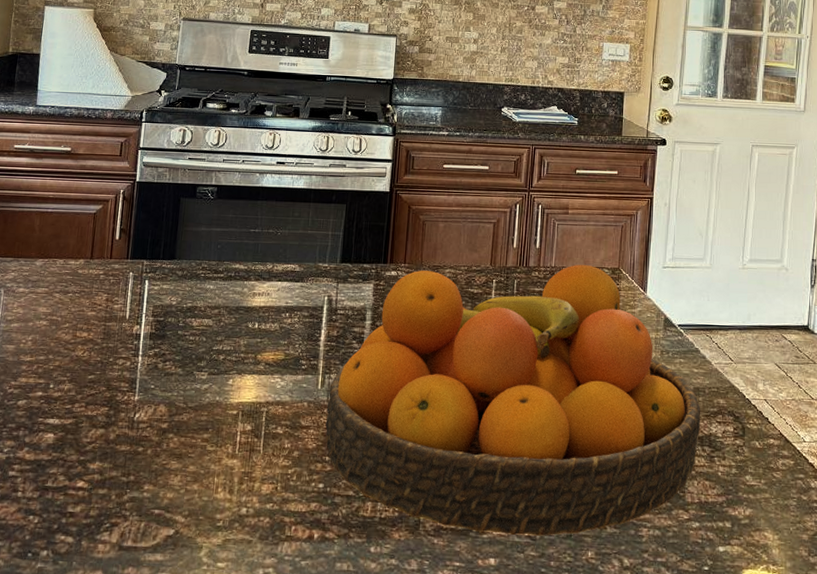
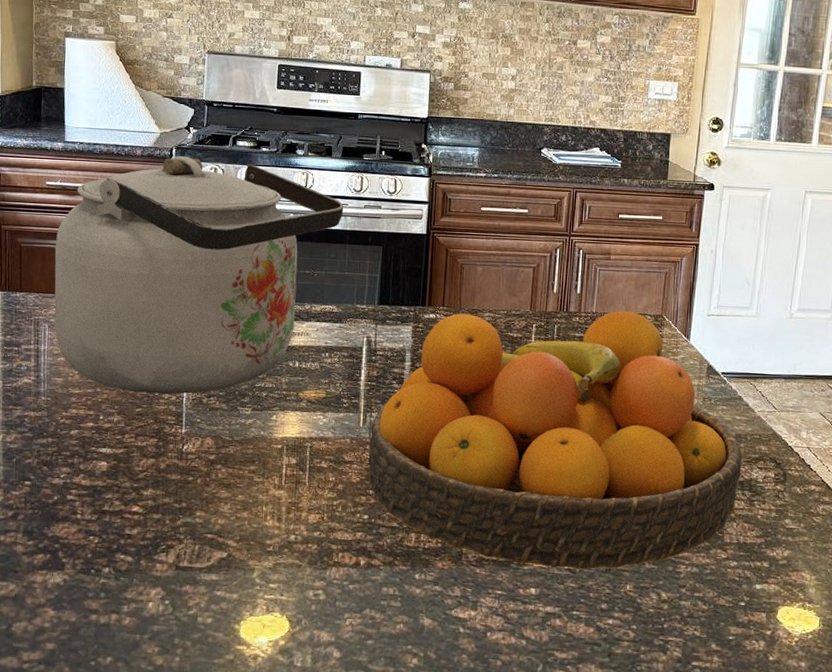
kettle: none [10,118,310,360] -> present [54,156,344,395]

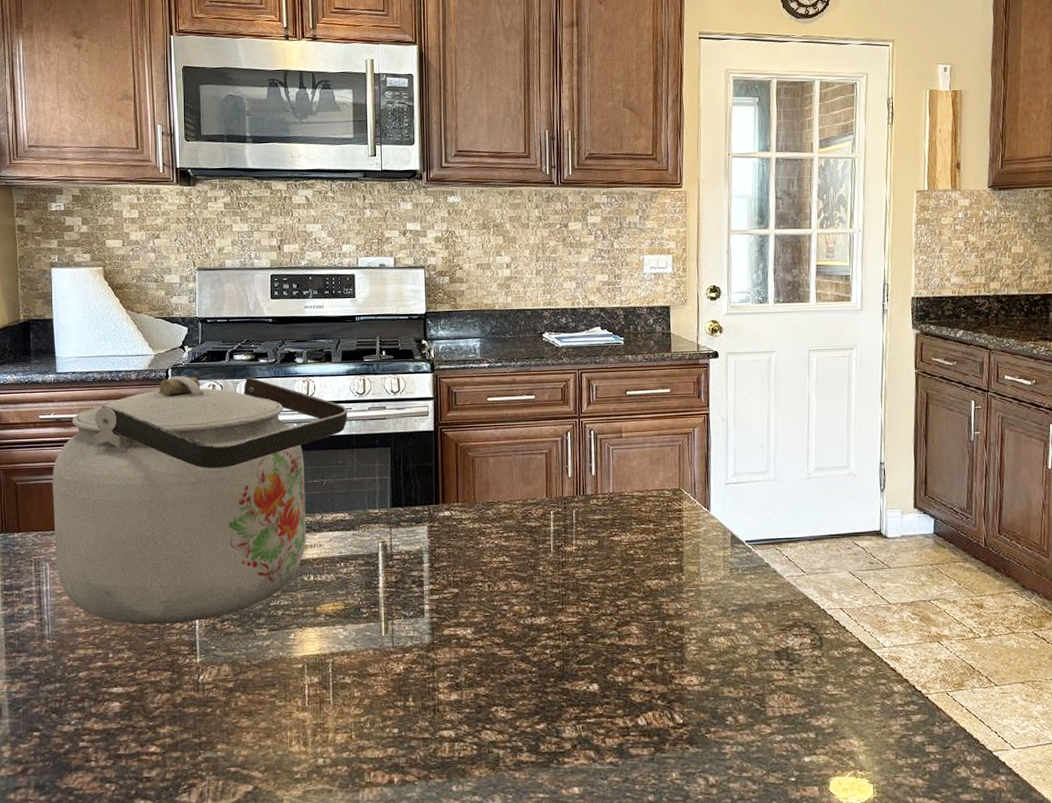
fruit bowl: present [368,310,743,570] -> none [393,487,777,763]

